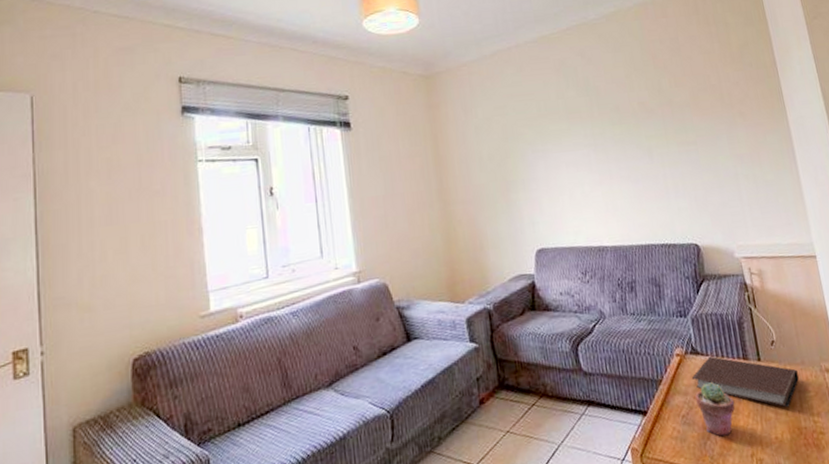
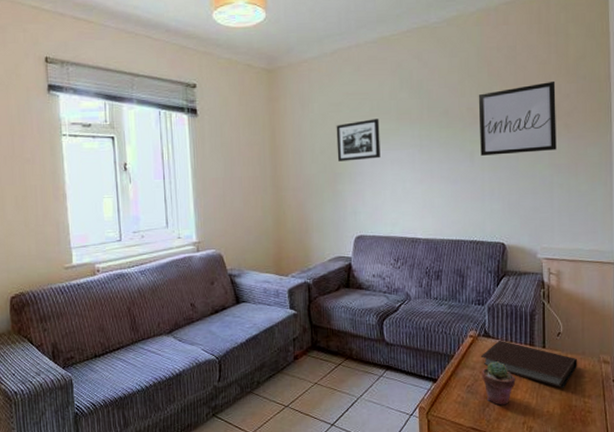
picture frame: none [503,119,554,168] -> present [336,118,381,161]
wall art: none [647,69,736,151] -> present [478,80,557,156]

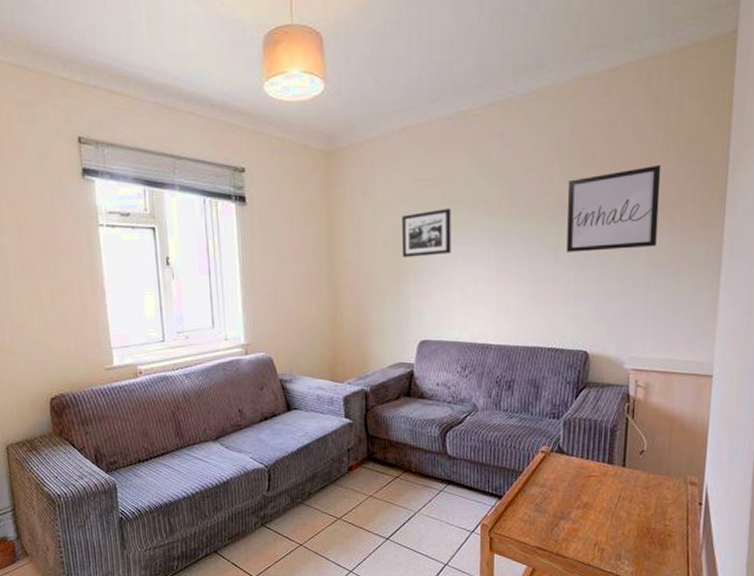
notebook: present [480,340,577,389] -> none [552,456,660,510]
potted succulent: present [482,361,516,406] -> none [552,479,590,526]

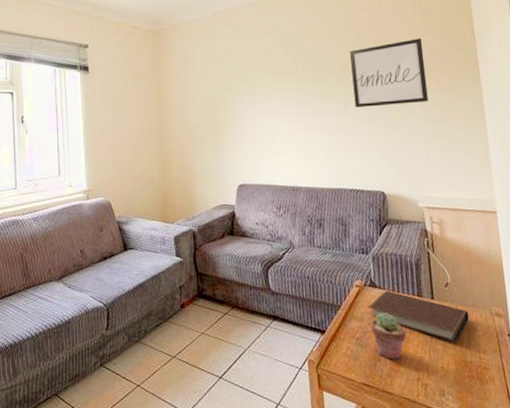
picture frame: present [402,208,451,257] -> none [217,74,259,114]
notebook: none [552,456,660,510] -> present [368,290,469,343]
potted succulent: none [552,479,590,526] -> present [370,313,406,360]

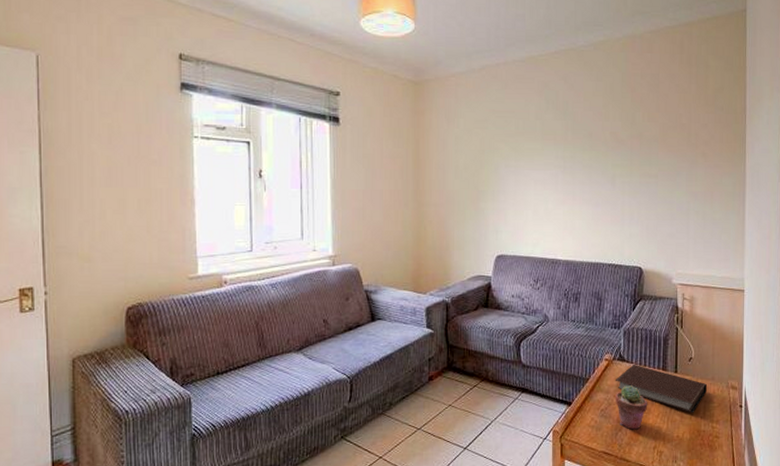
wall art: present [349,37,429,108] -> none [621,110,695,180]

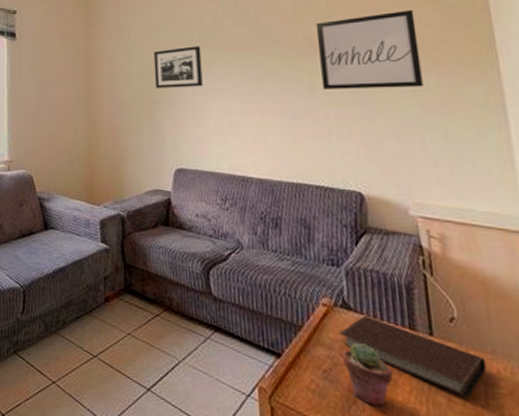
picture frame: none [481,137,524,179] -> present [153,46,203,88]
wall art: none [621,110,695,180] -> present [315,9,424,89]

